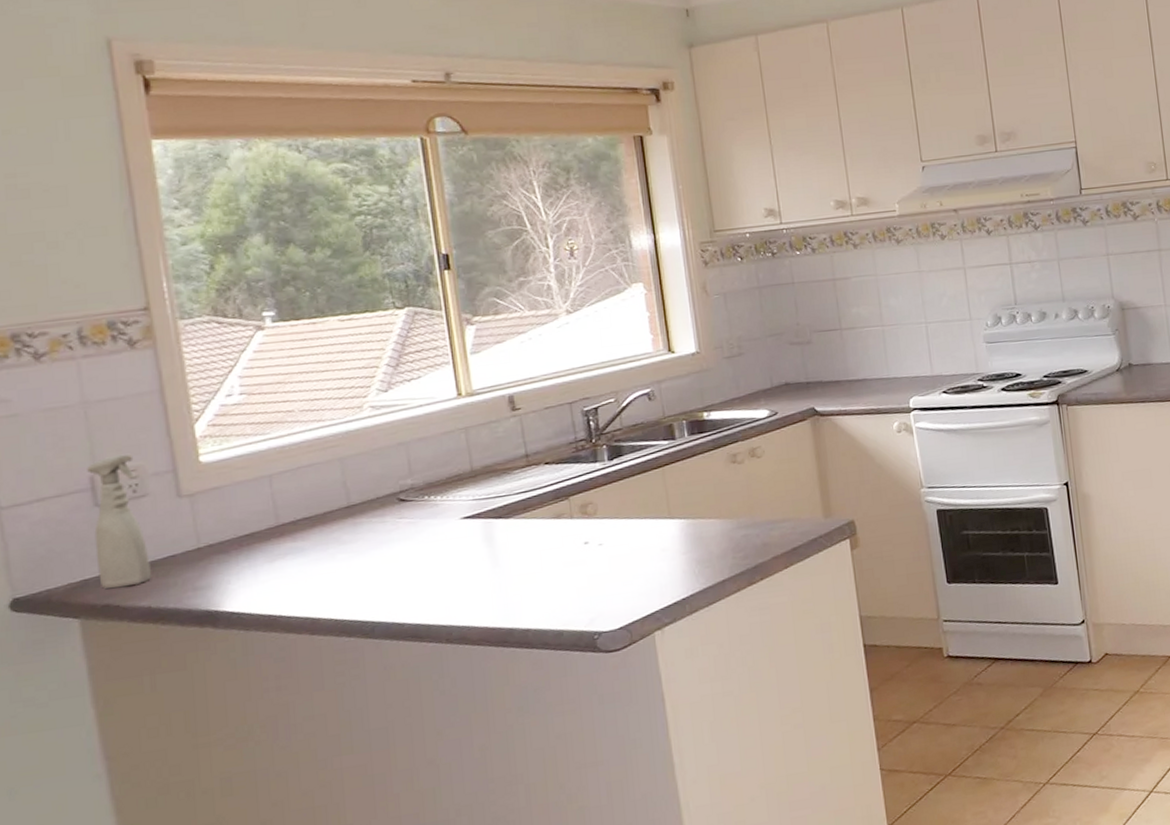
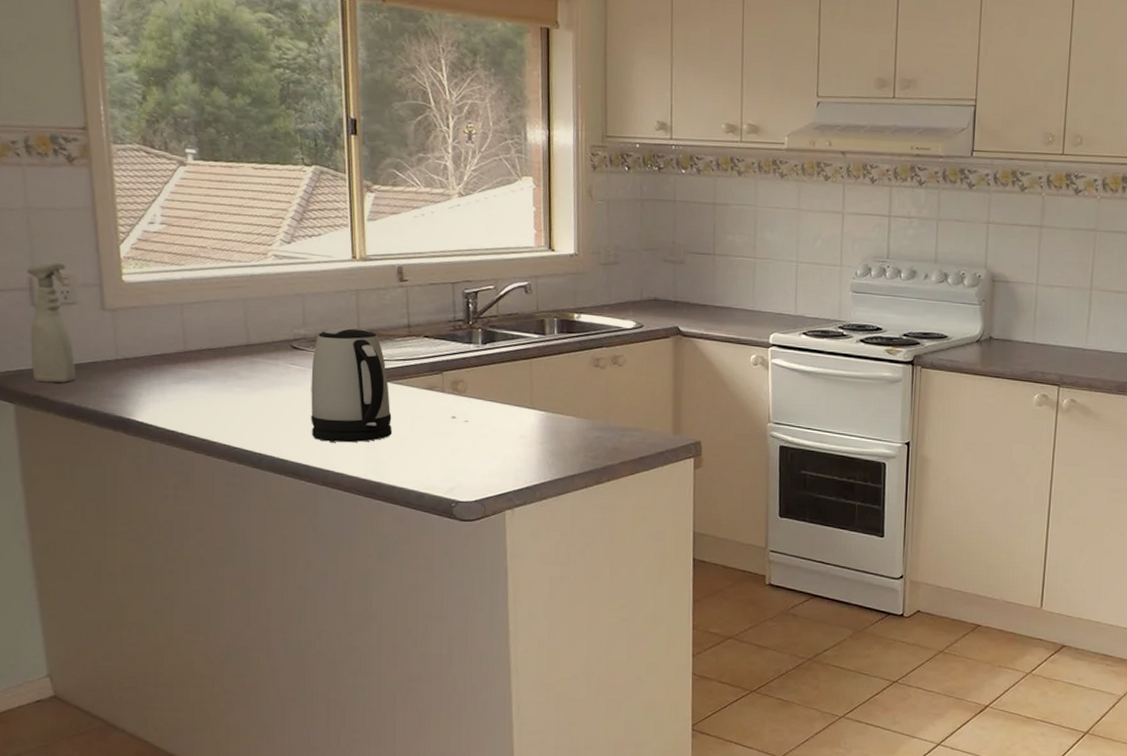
kettle: none [423,466,519,595] -> present [311,327,392,443]

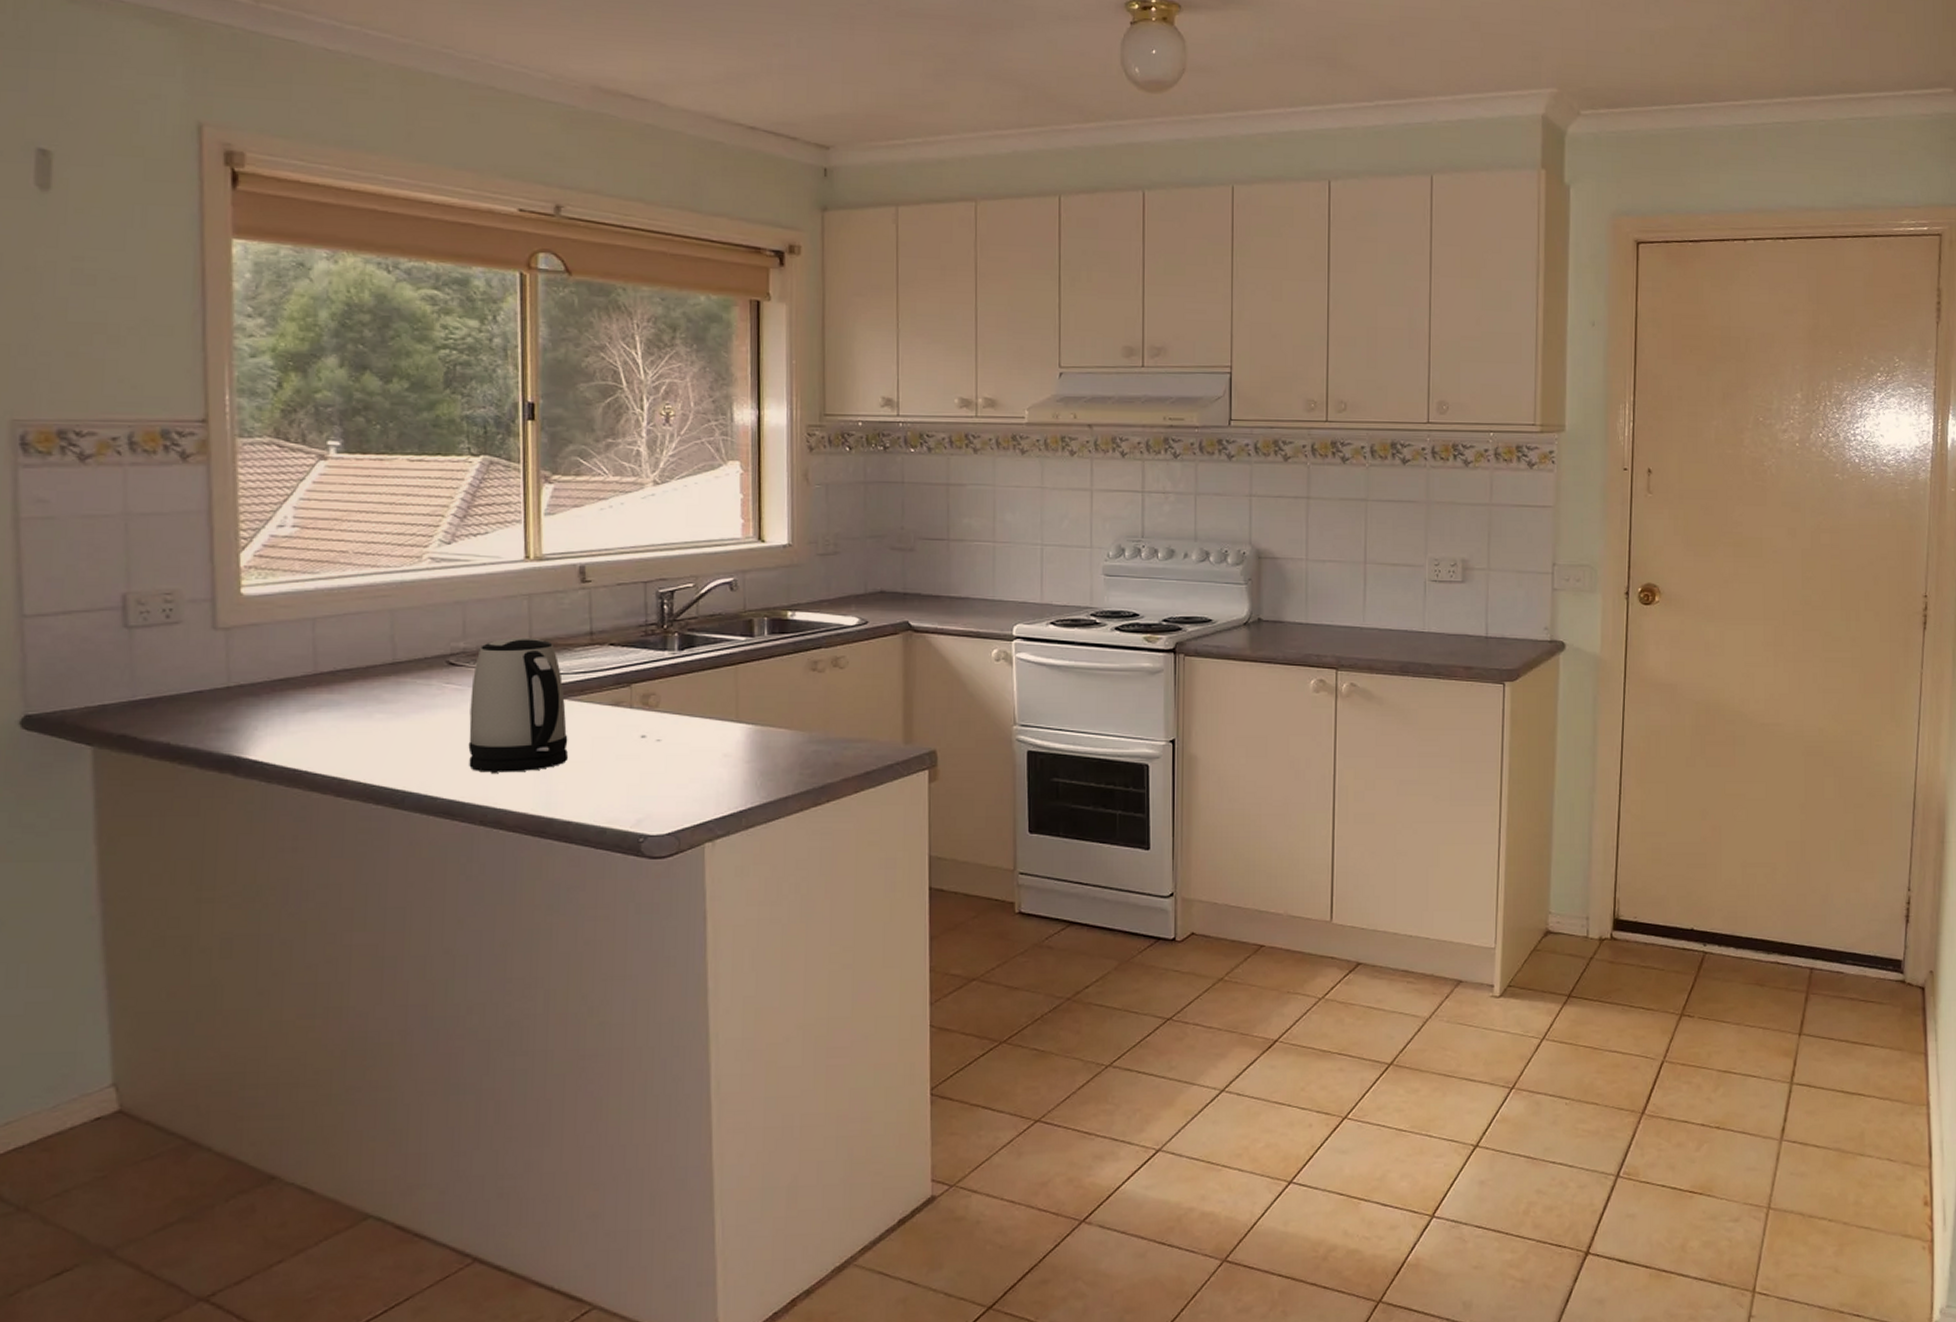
spray bottle: present [27,262,75,383] -> none [118,575,175,719]

